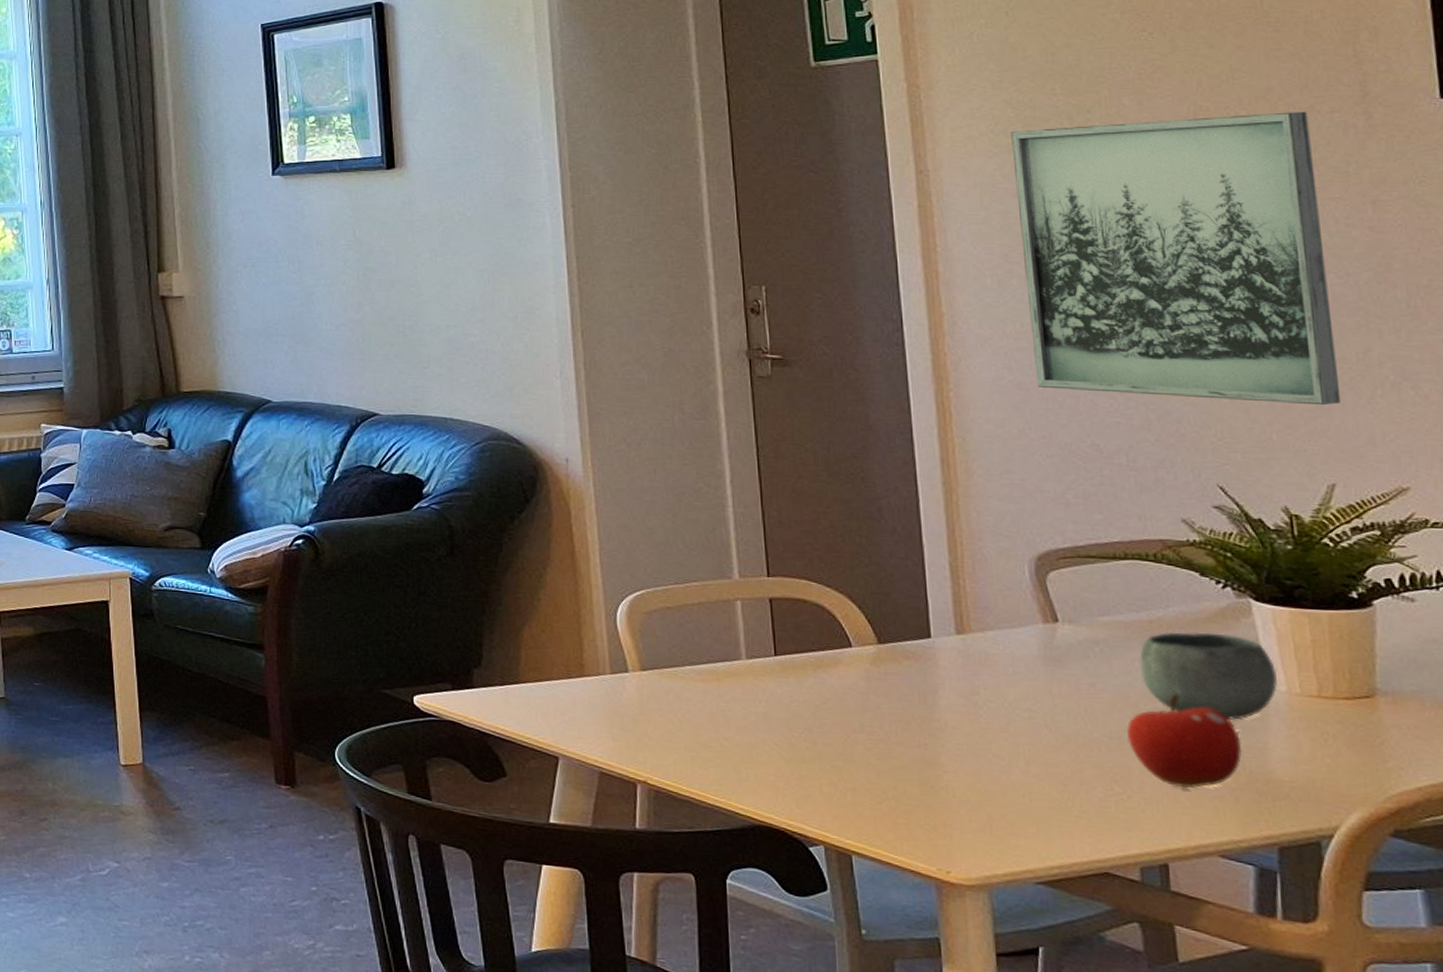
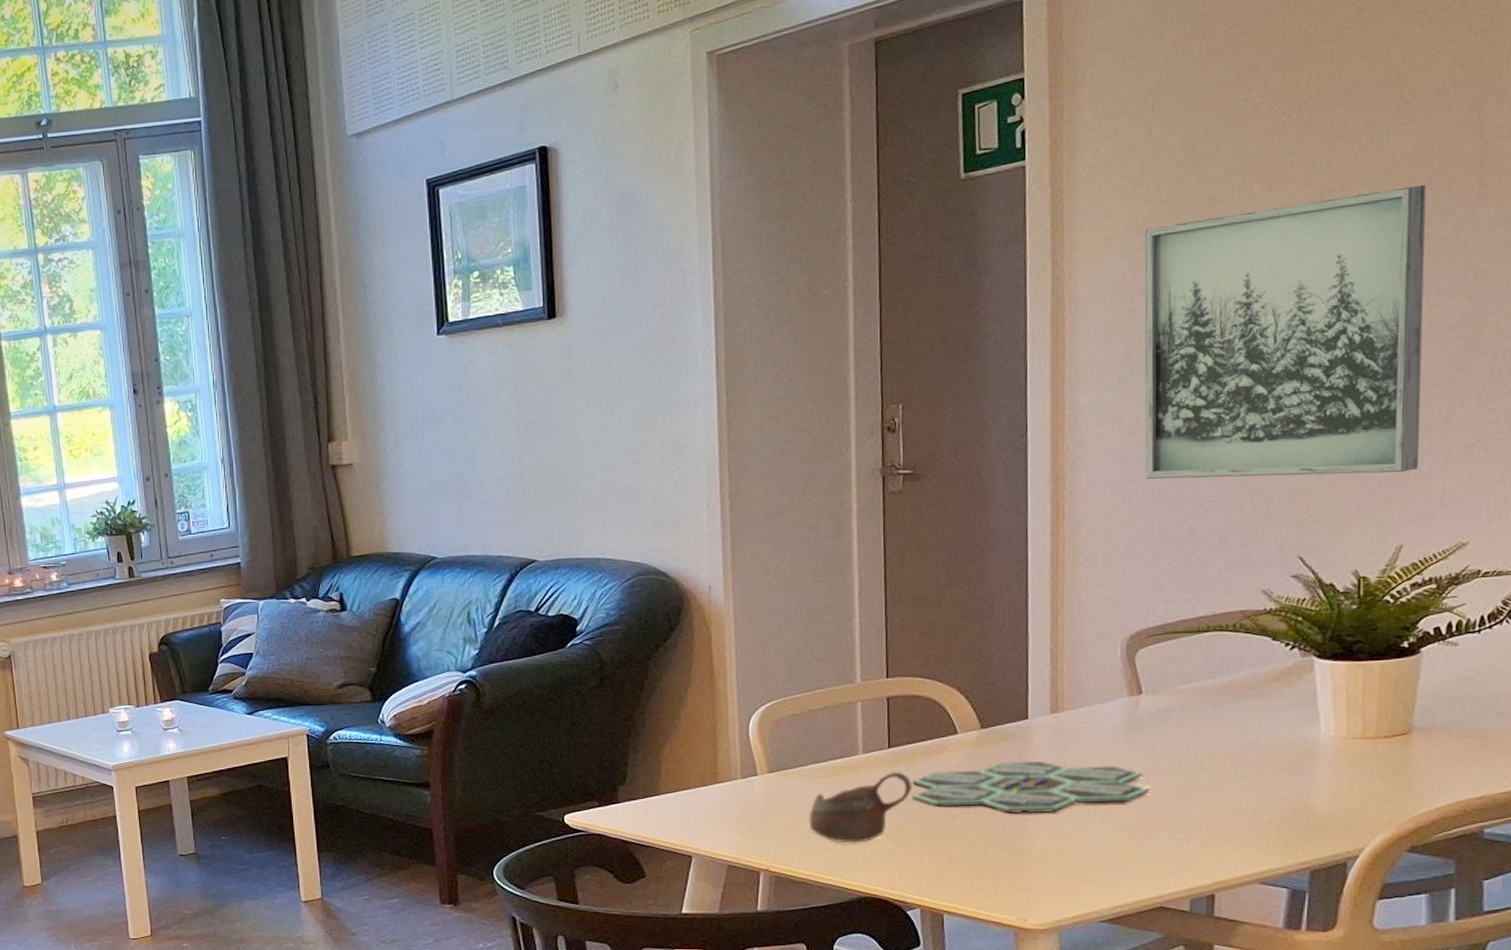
cup: none [689,682,806,762] -> present [809,771,913,843]
board game: none [804,684,1078,748] -> present [911,761,1149,814]
fruit: present [1127,694,1243,788] -> none [1192,748,1291,828]
bowl: present [1140,632,1277,721] -> none [1210,690,1328,766]

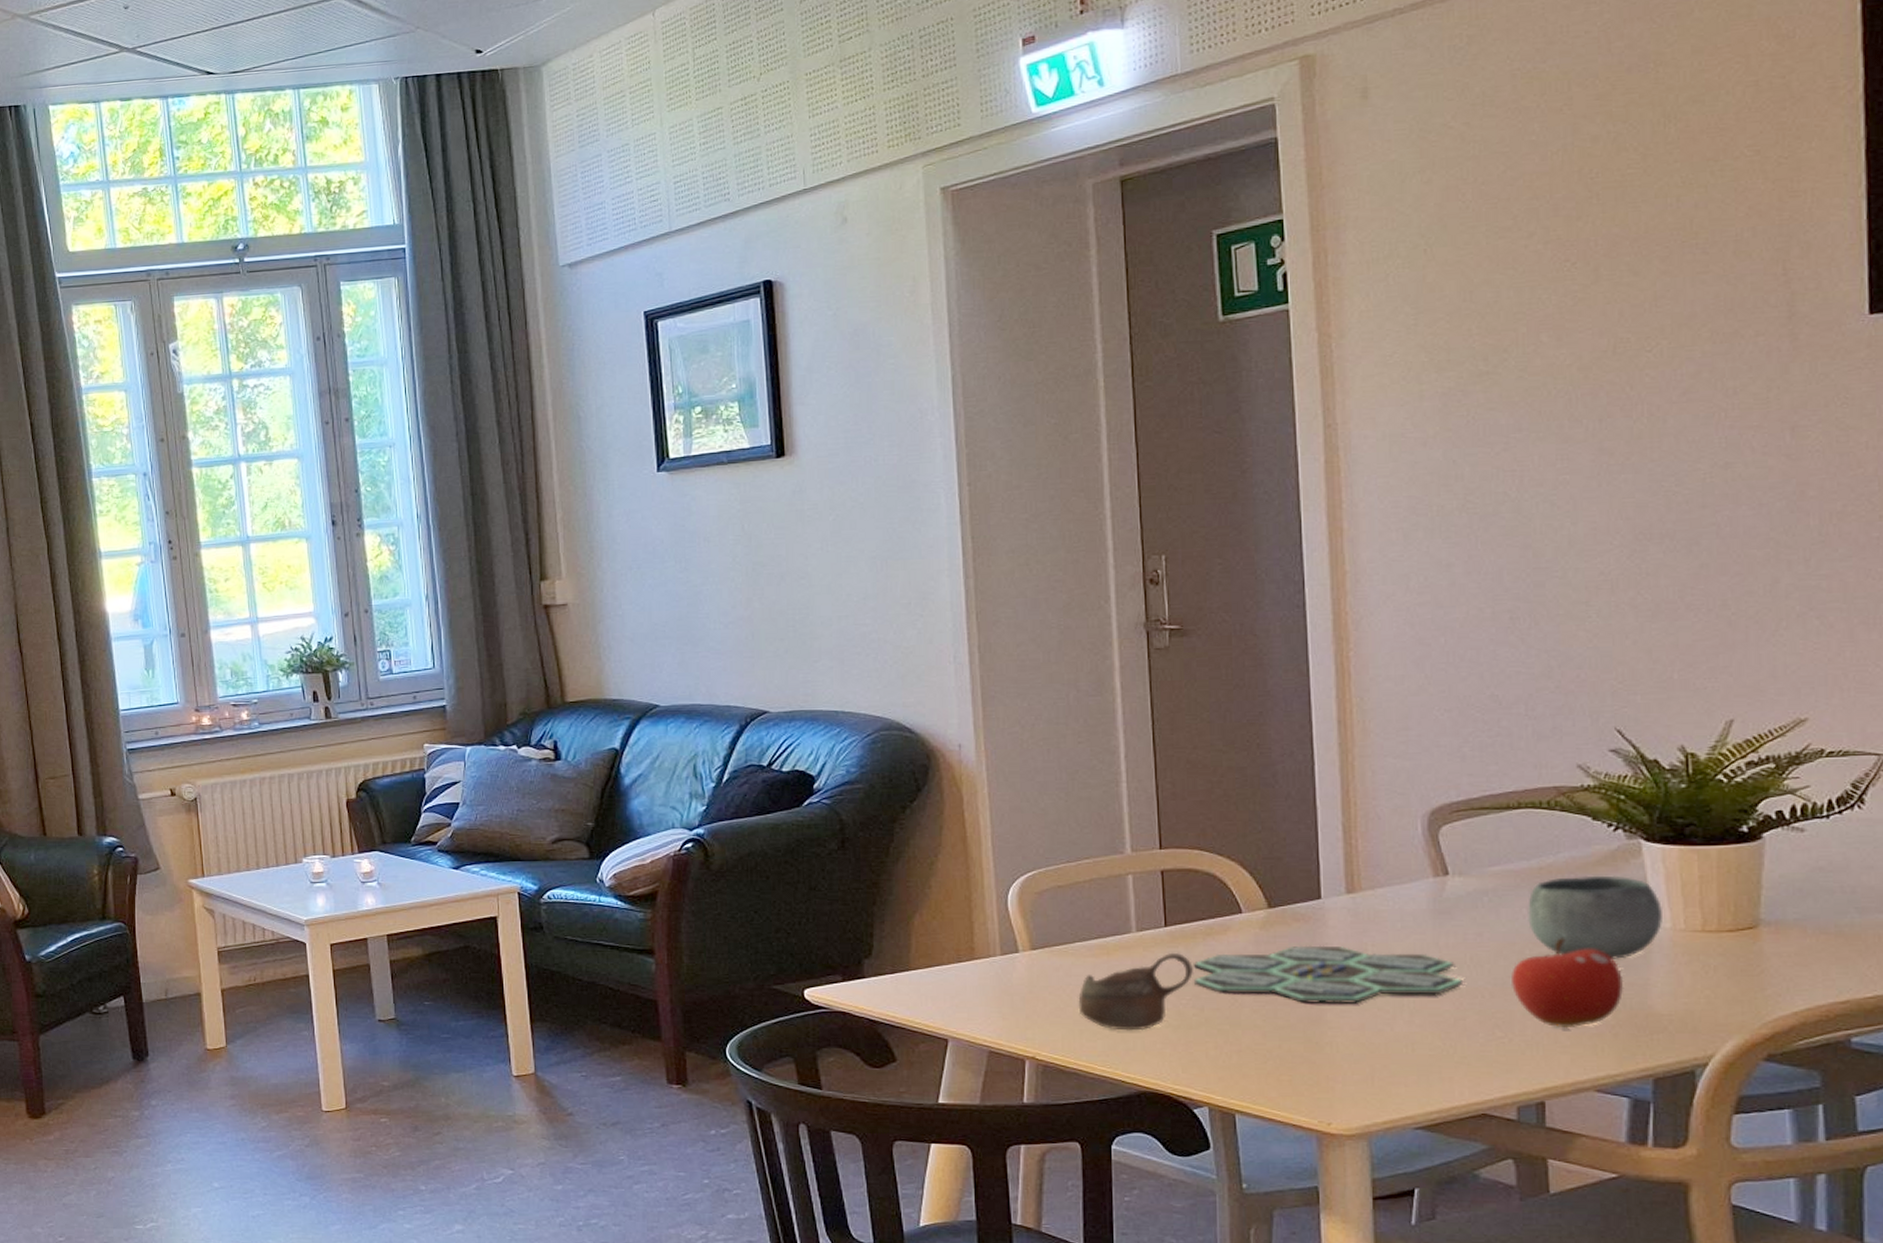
wall art: present [1144,184,1427,479] -> none [1424,336,1745,642]
fruit: none [1192,748,1291,828] -> present [1512,938,1624,1027]
bowl: none [1210,690,1328,766] -> present [1528,875,1662,959]

